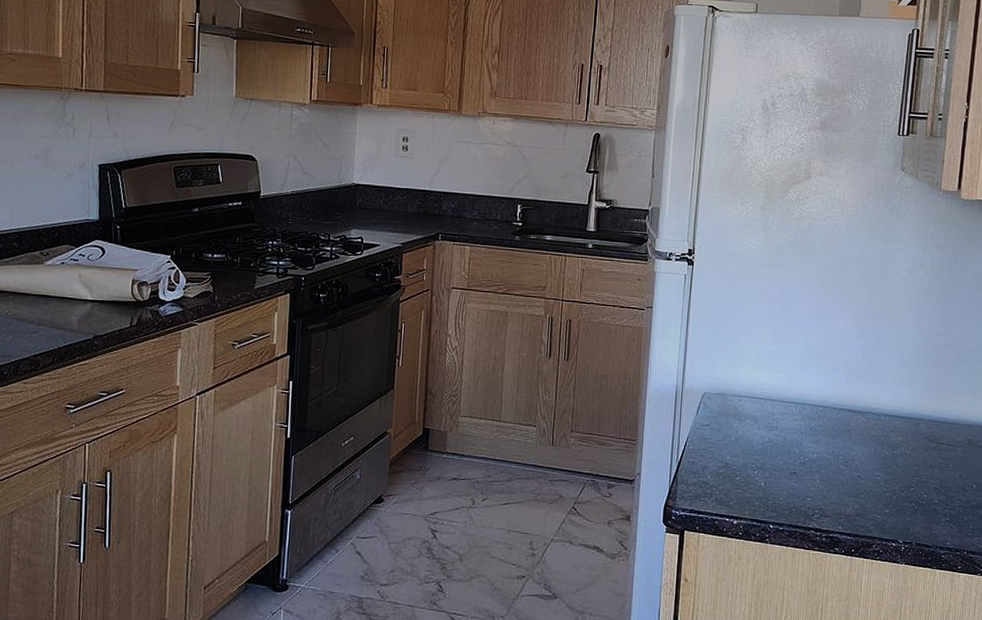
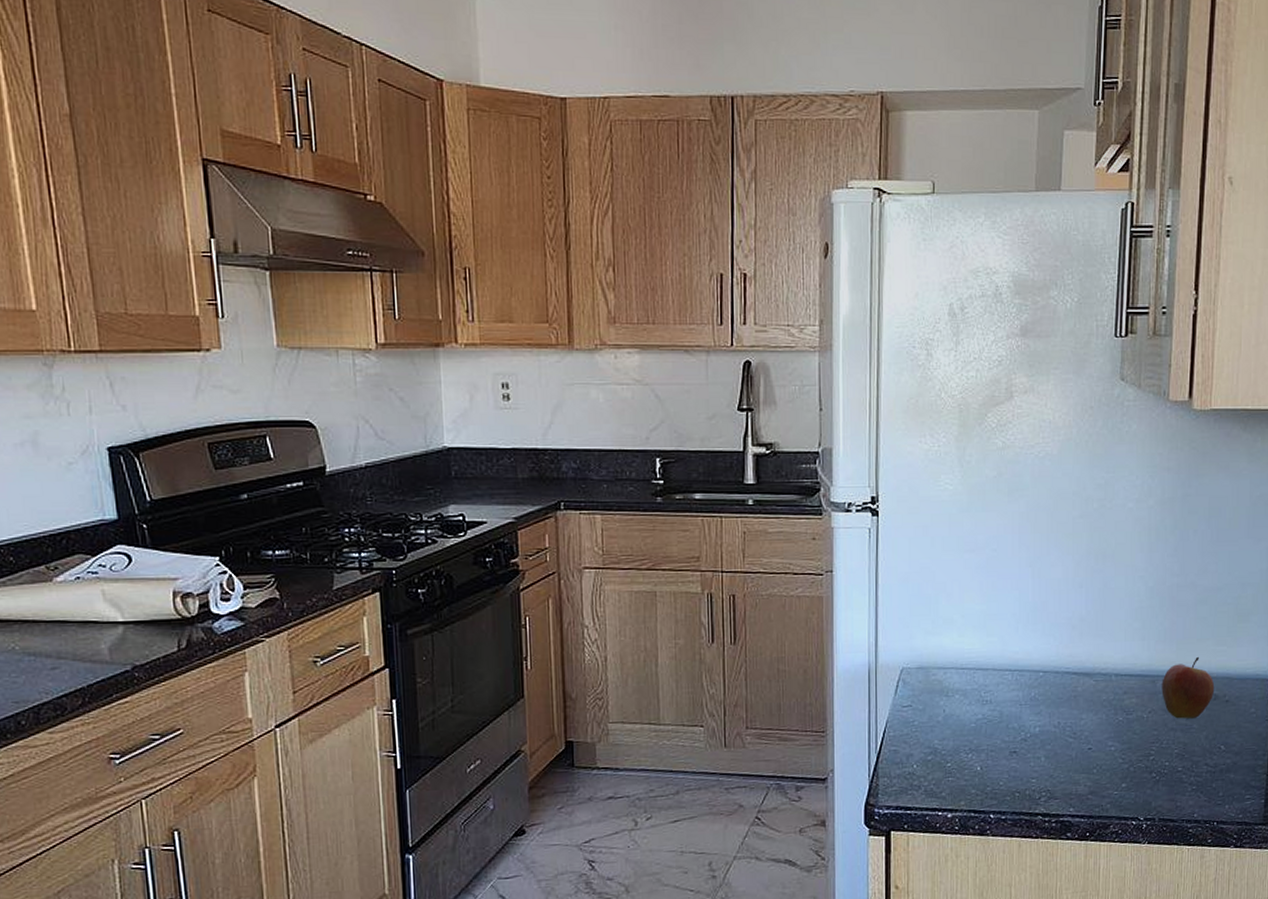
fruit: none [923,405,970,459] -> present [1161,656,1215,719]

